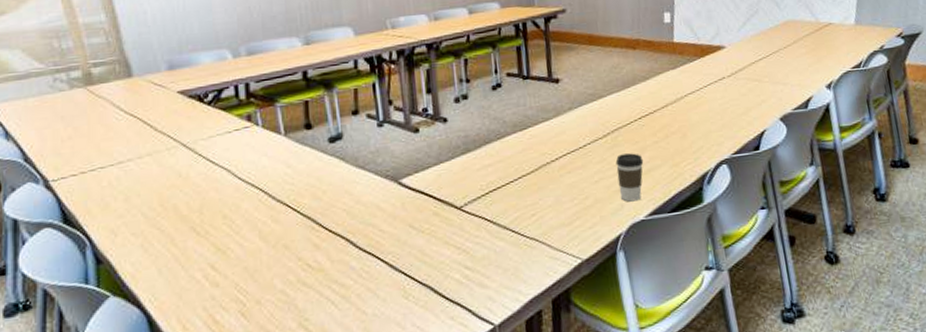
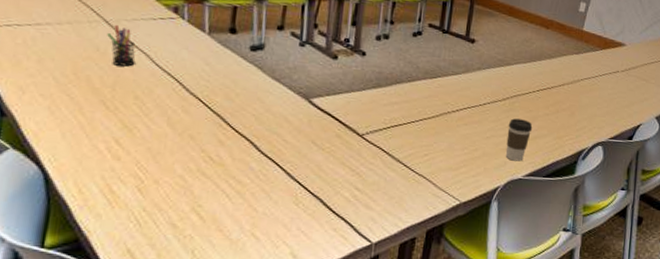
pen holder: none [187,145,218,188] -> present [107,24,136,67]

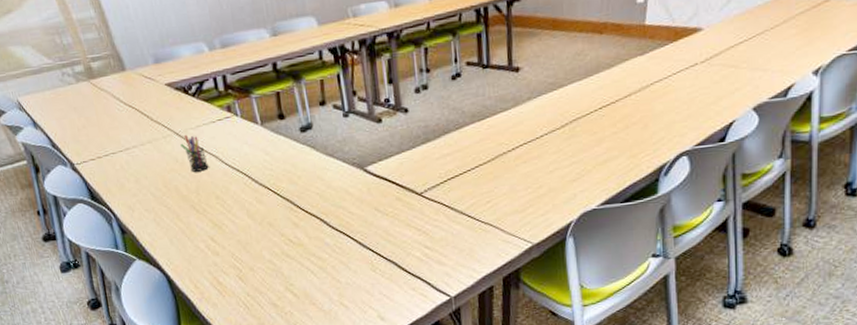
coffee cup: present [505,118,533,162] -> none [572,144,601,192]

